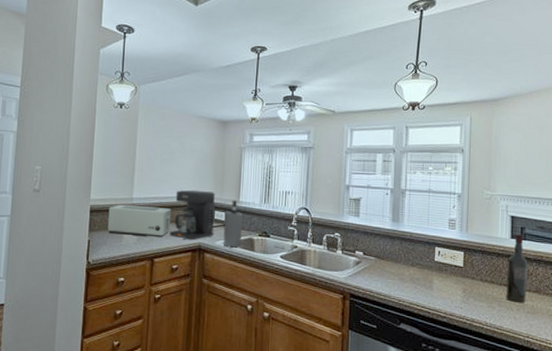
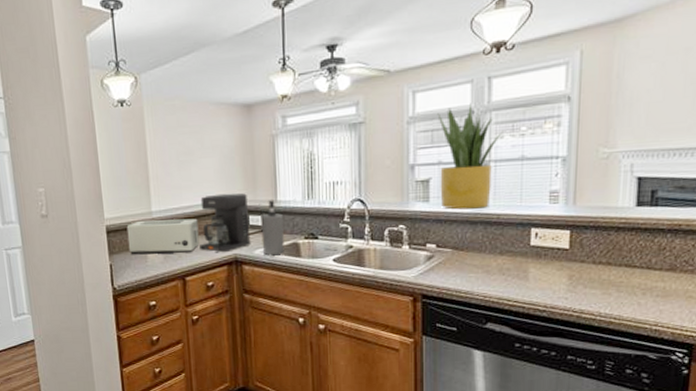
planter: none [368,144,416,227] -> present [437,103,503,209]
wine bottle: present [506,234,529,304] -> none [627,200,661,286]

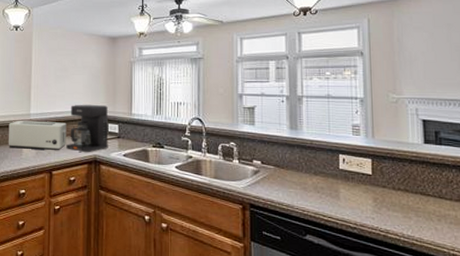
soap dispenser: present [258,200,285,256] -> none [117,112,137,159]
planter: present [437,103,503,209] -> none [260,50,312,134]

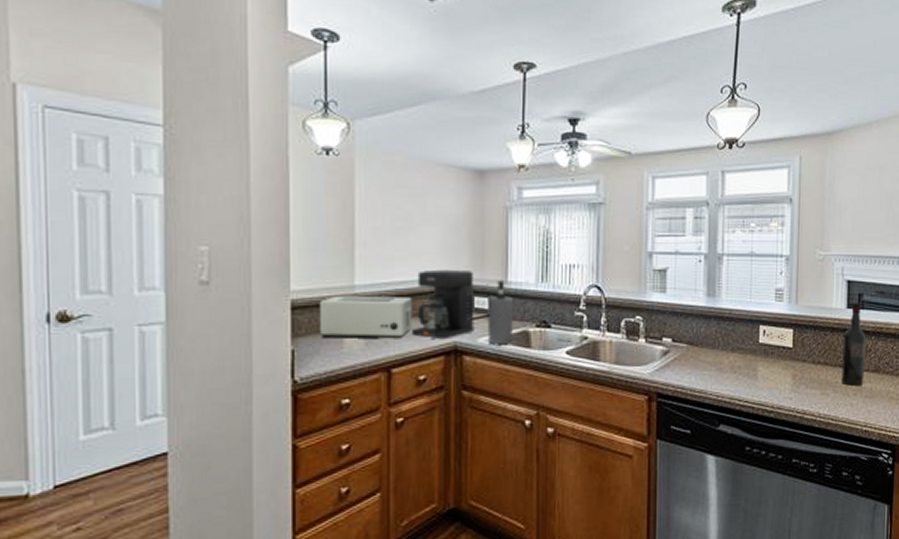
soap dispenser: none [117,112,137,159] -> present [486,280,514,345]
wine bottle: none [422,139,448,214] -> present [841,303,867,387]

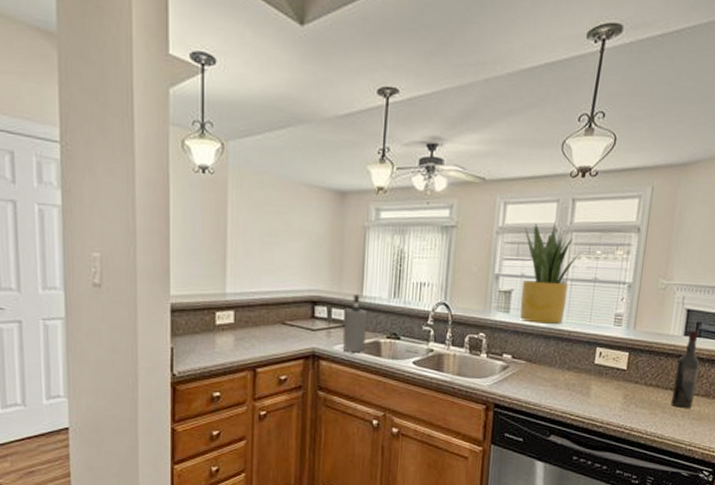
toaster: present [319,295,412,339] -> none [195,301,276,343]
coffee maker: present [412,269,474,340] -> none [275,282,332,346]
planter: none [675,195,735,303] -> present [520,221,581,324]

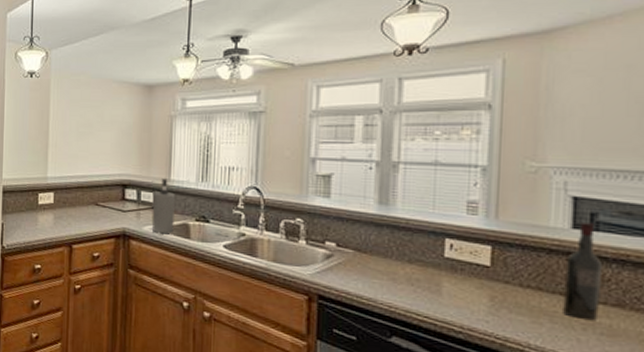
planter: present [520,221,581,324] -> none [342,102,415,211]

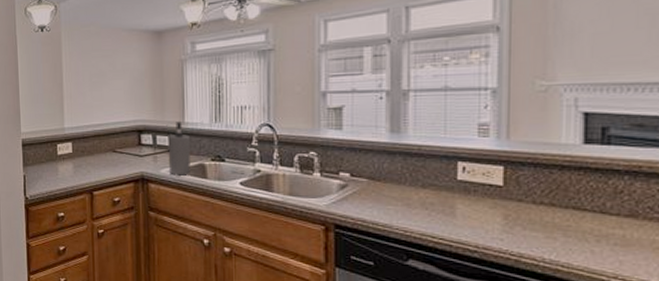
wine bottle: present [563,223,604,321] -> none [576,137,616,233]

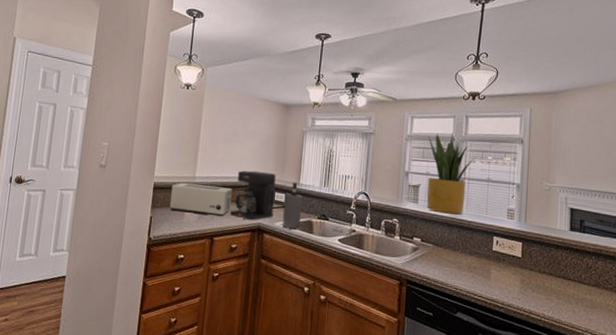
toaster: none [40,135,108,169] -> present [169,182,233,217]
coffee maker: none [108,113,158,170] -> present [230,170,276,221]
planter: none [351,32,423,139] -> present [426,132,475,215]

